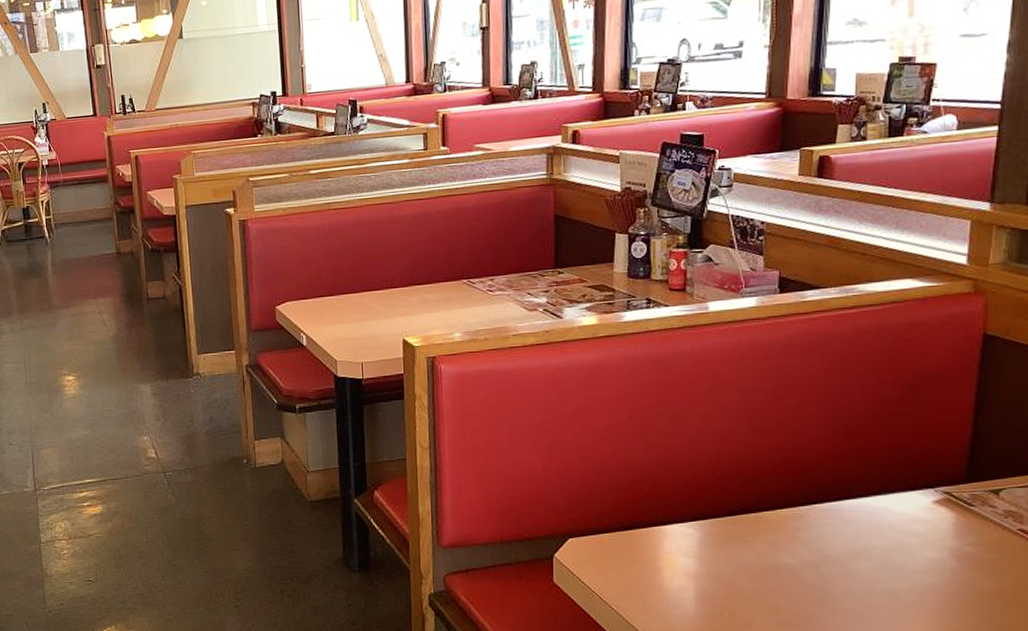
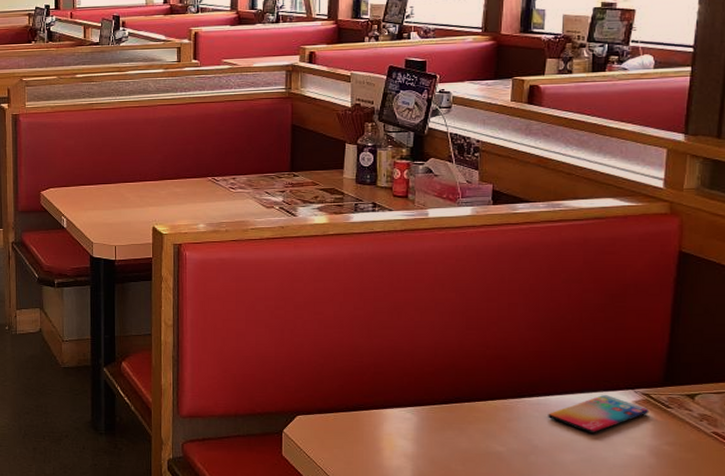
smartphone: none [841,496,950,538] -> present [548,395,649,433]

